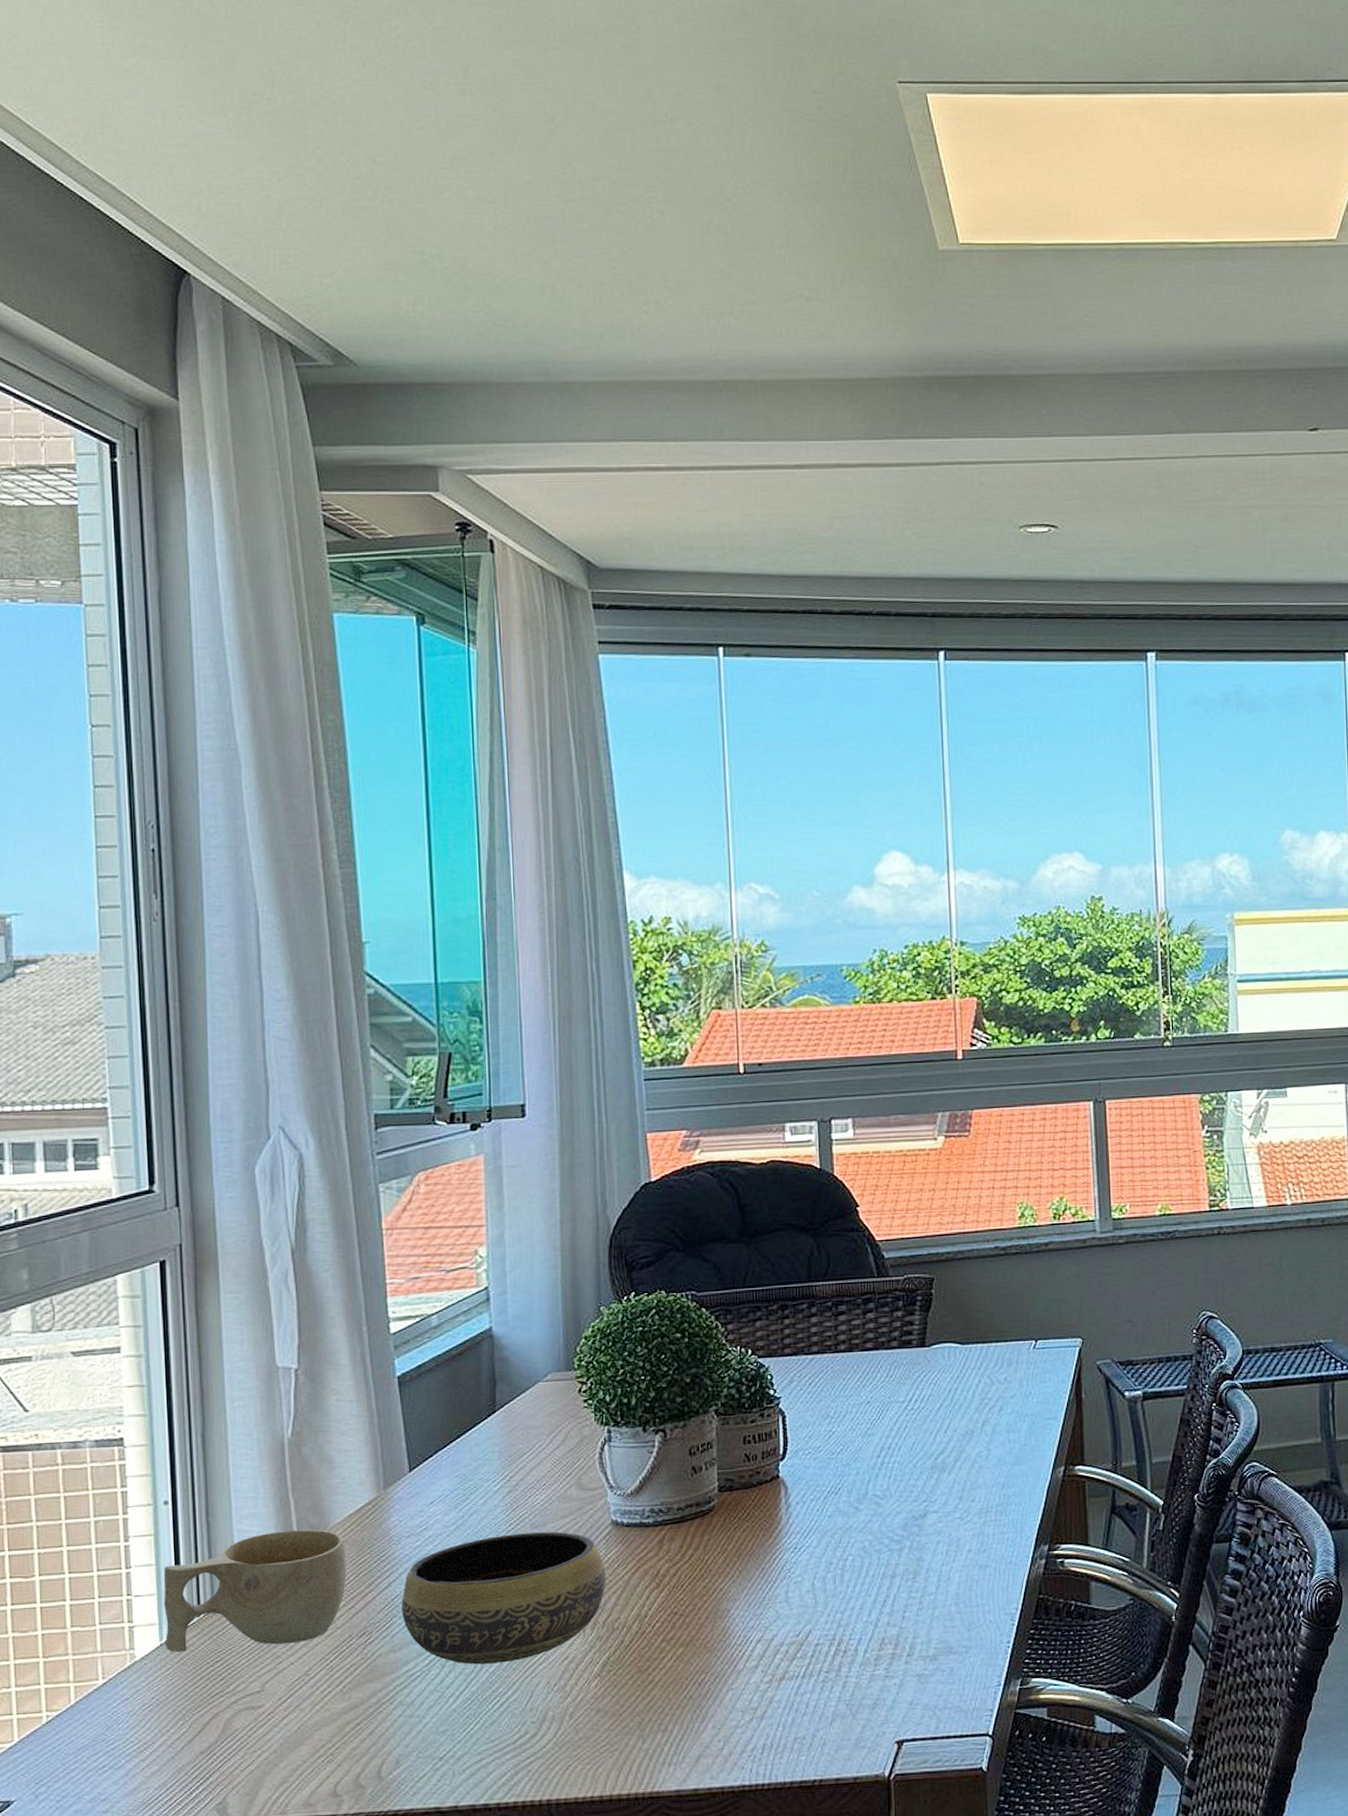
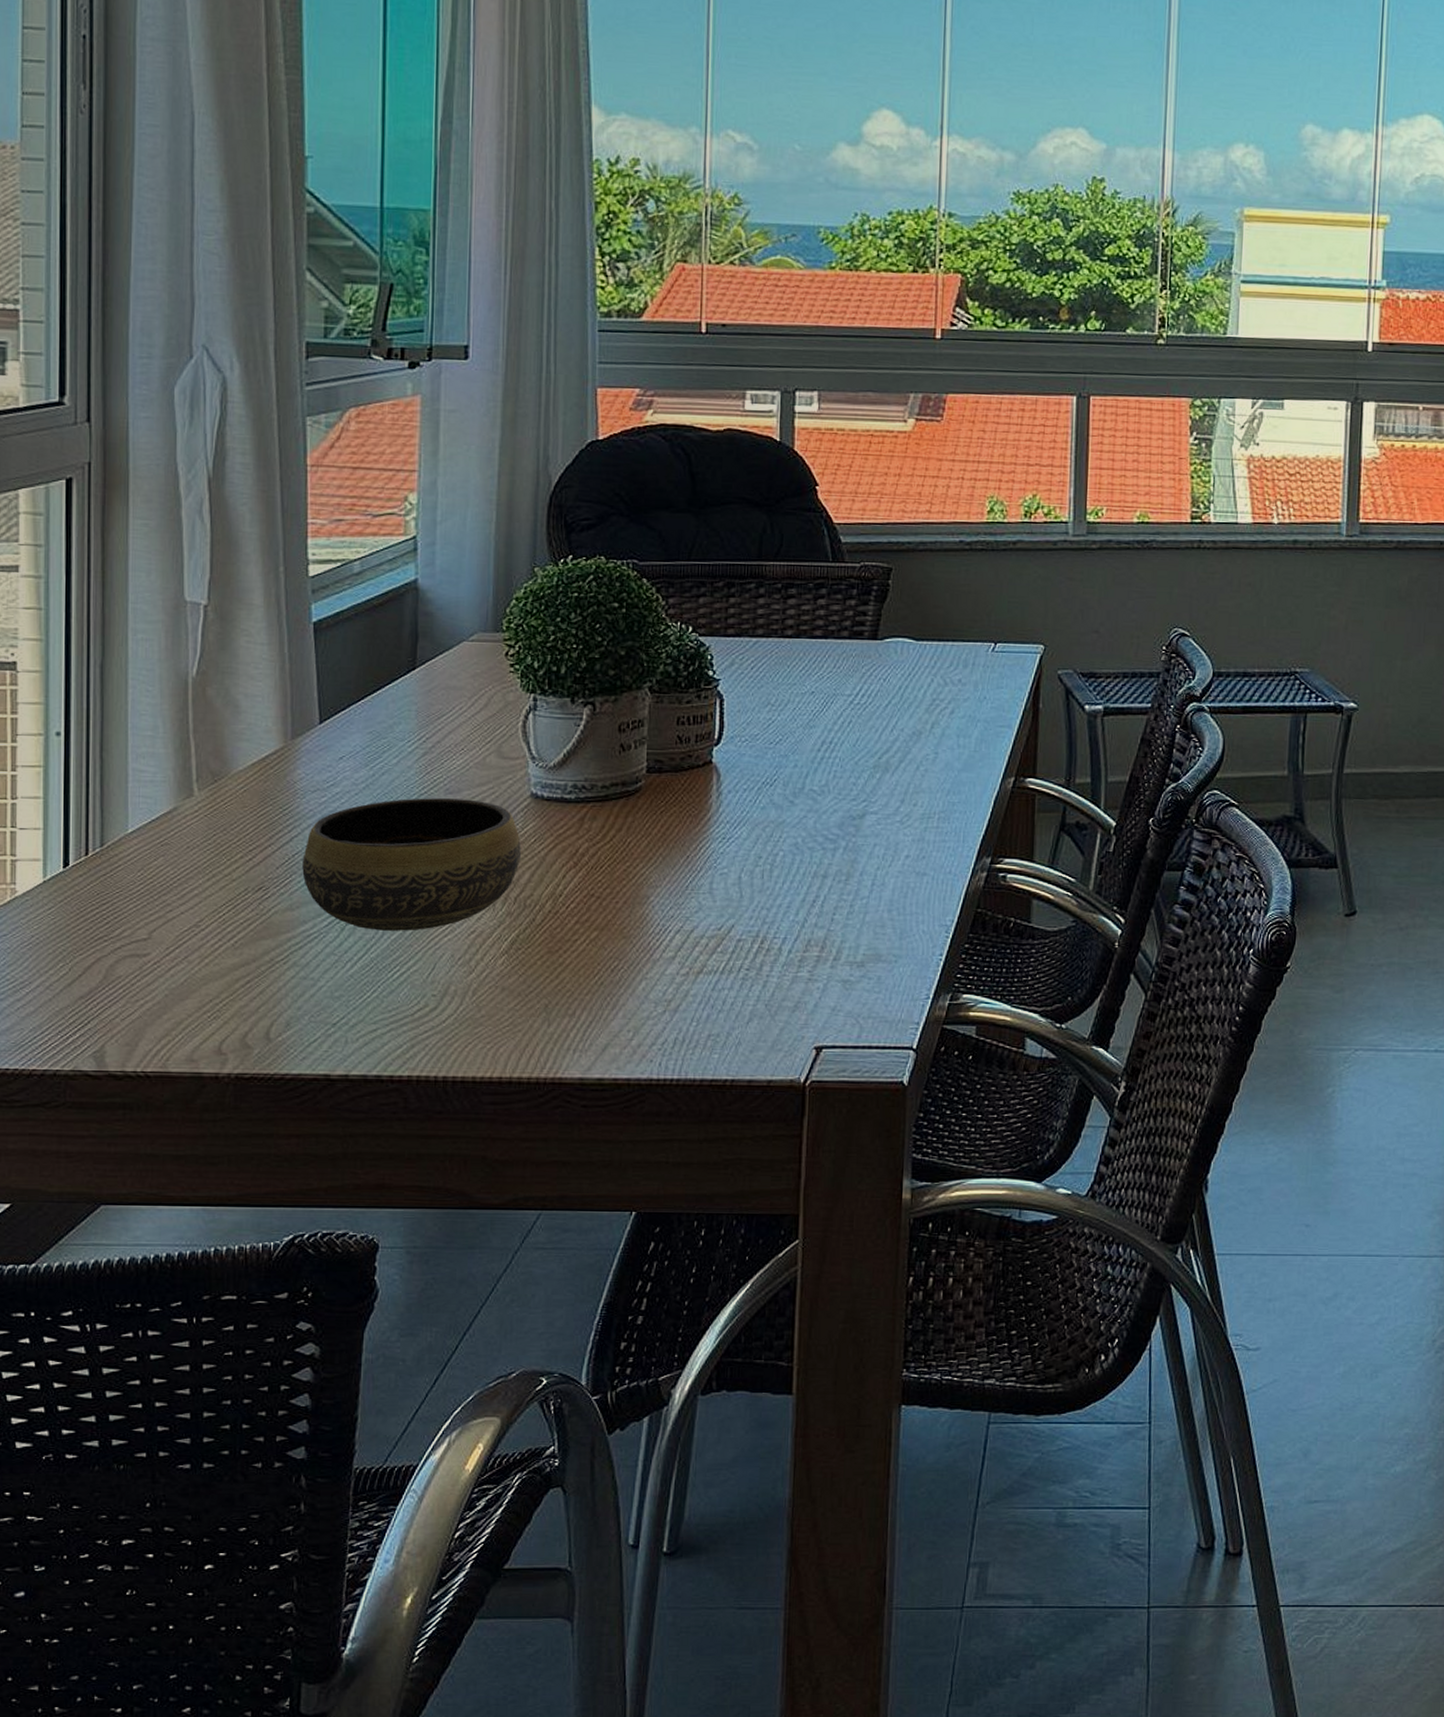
cup: present [163,1529,347,1653] -> none [48,774,247,892]

